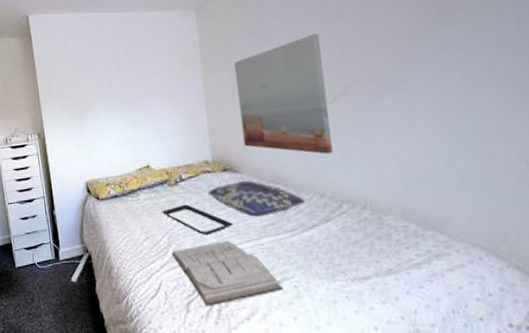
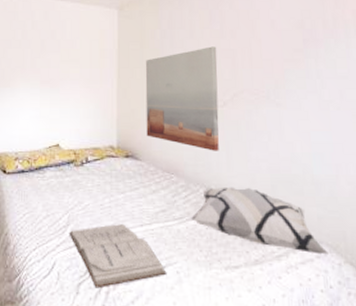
serving tray: present [162,204,234,235] -> none [65,185,129,217]
cushion: present [209,181,305,217] -> none [111,169,193,203]
decorative pillow: none [305,191,487,259] -> present [191,186,330,255]

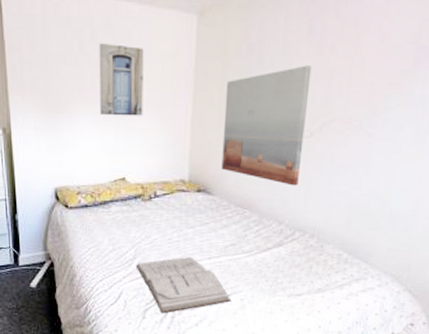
wall art: none [37,31,75,89] -> present [99,42,144,116]
decorative pillow: present [191,186,330,255] -> none [260,221,391,284]

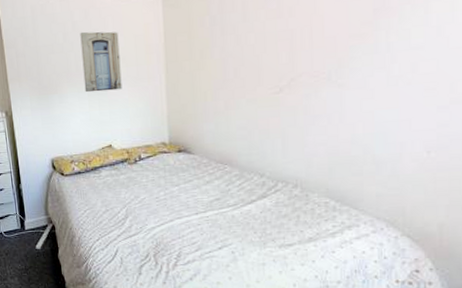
book: present [135,257,231,314] -> none [128,214,223,269]
wall art: present [221,65,312,186] -> none [194,28,275,139]

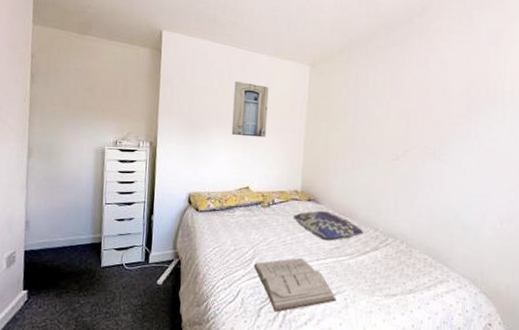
book: none [128,214,223,269] -> present [253,258,336,312]
cushion: none [164,161,247,193] -> present [293,211,364,241]

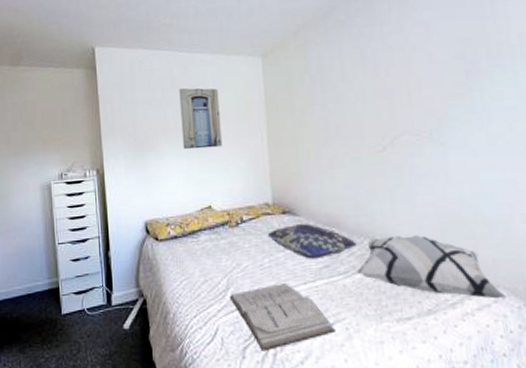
decorative pillow: none [360,229,469,286] -> present [357,235,508,299]

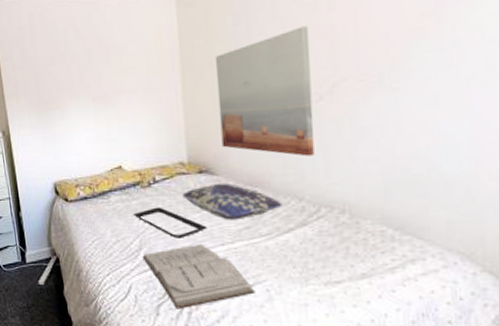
wall art: present [179,88,223,150] -> none [83,37,132,108]
serving tray: none [222,246,291,278] -> present [133,207,207,239]
wall art: none [295,87,382,200] -> present [215,25,314,157]
decorative pillow: present [357,235,508,299] -> none [281,195,461,264]

